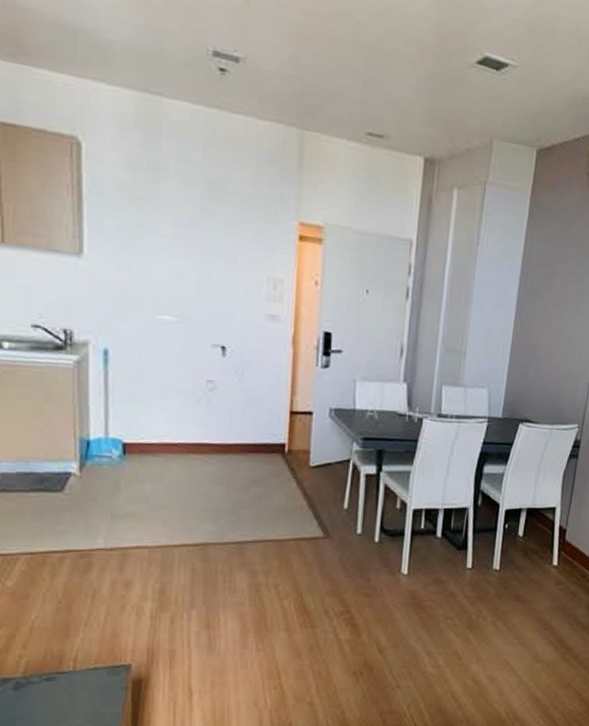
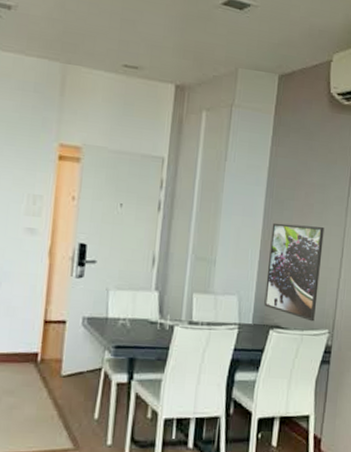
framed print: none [514,313,579,416] -> present [264,223,324,322]

